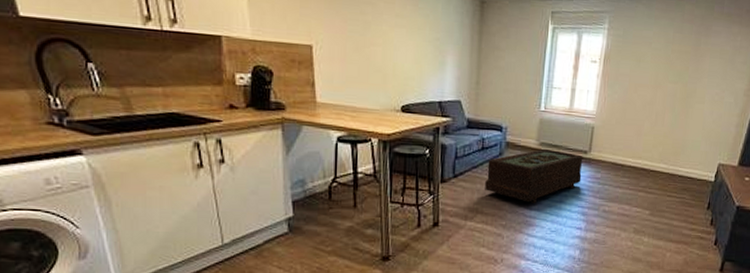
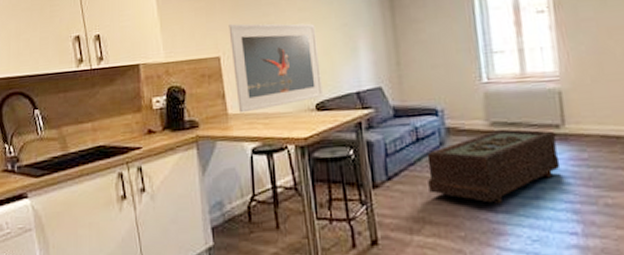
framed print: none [323,14,410,104] -> present [228,23,324,113]

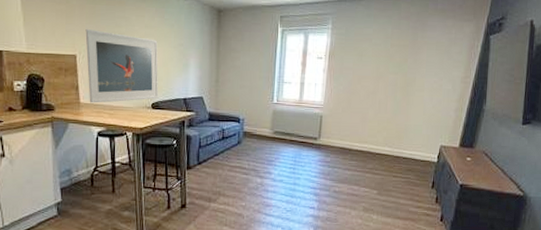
coffee table: present [427,128,561,205] -> none [226,136,314,187]

